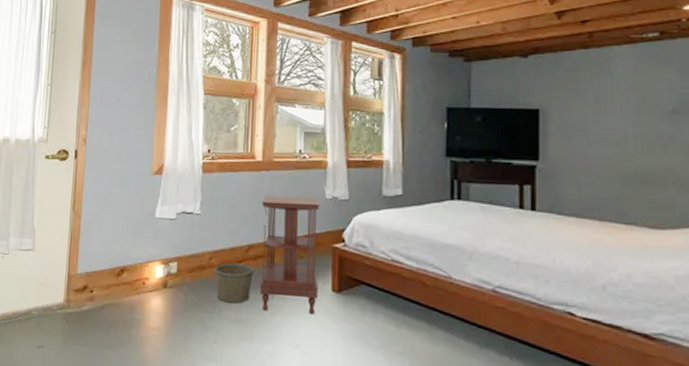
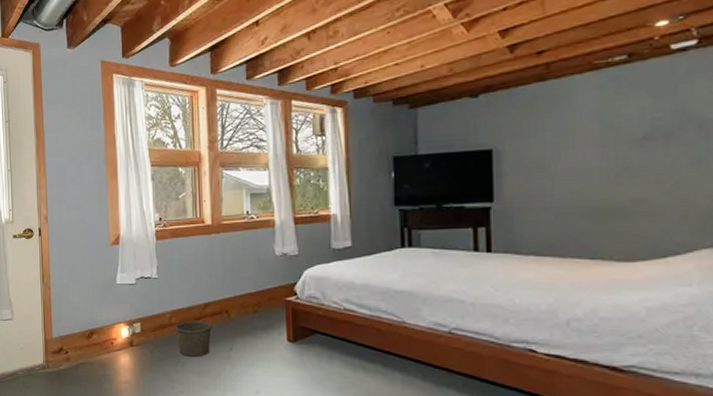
side table: present [260,195,320,314] -> none [214,255,274,363]

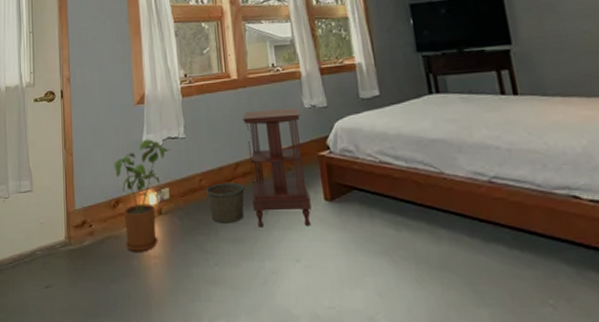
house plant: none [89,277,143,378] -> present [114,139,171,252]
side table: none [214,255,274,363] -> present [242,108,311,228]

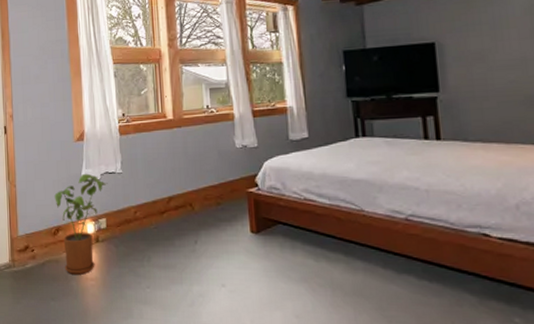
basket: present [205,182,245,223] -> none [139,214,177,251]
side table: present [242,108,311,228] -> none [176,148,238,256]

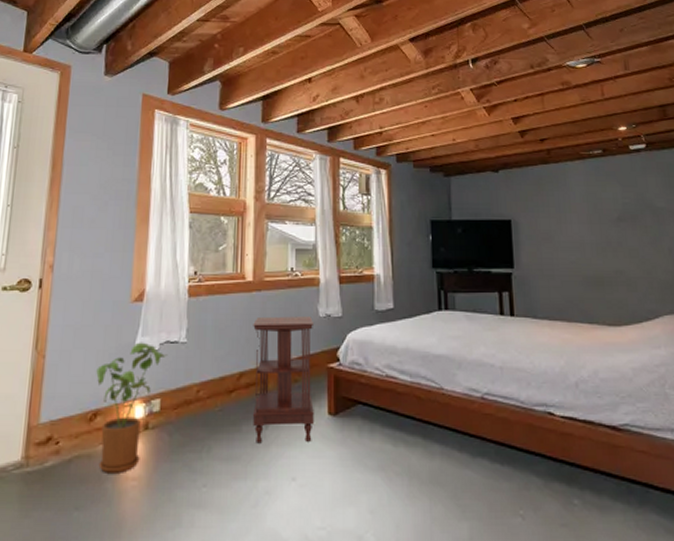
side table: none [176,148,238,256] -> present [253,316,314,444]

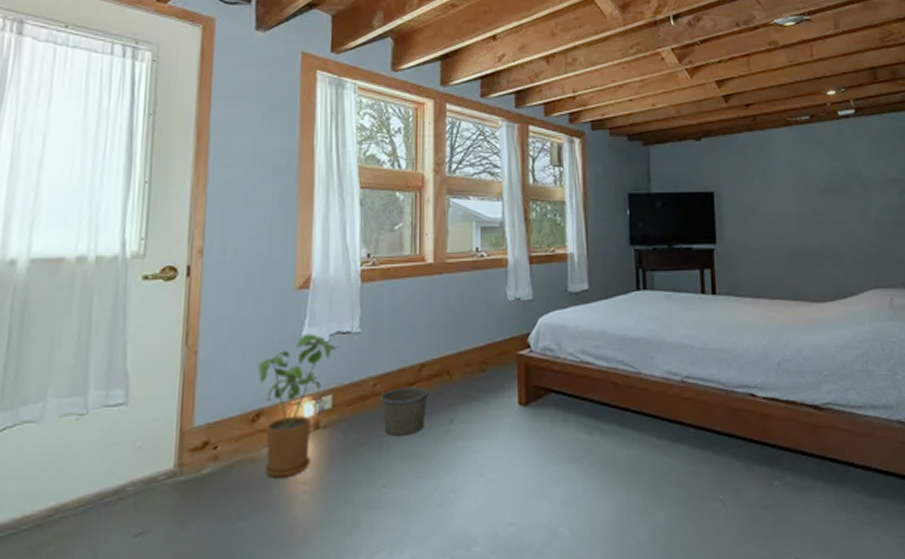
basket: none [202,394,246,439] -> present [379,386,429,436]
side table: present [253,316,314,444] -> none [435,300,503,439]

